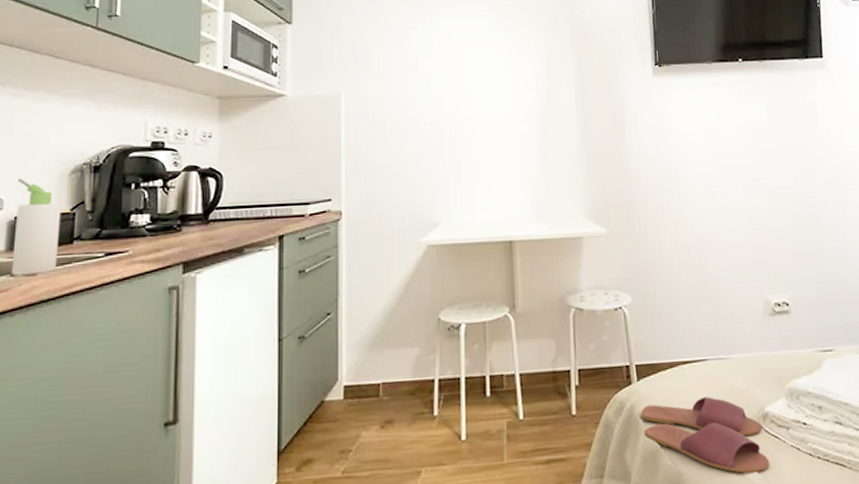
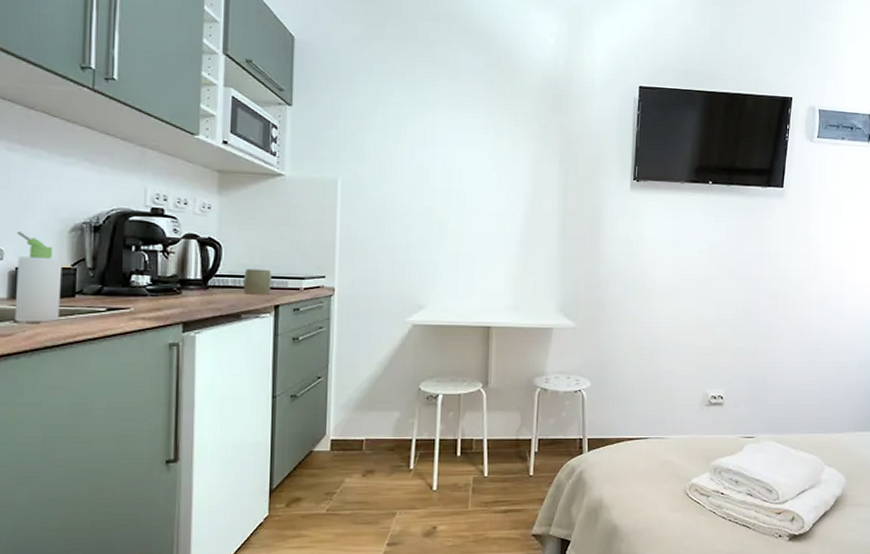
mug: none [246,197,275,227] -> present [243,268,272,296]
slippers: present [640,397,770,473] -> none [588,468,690,529]

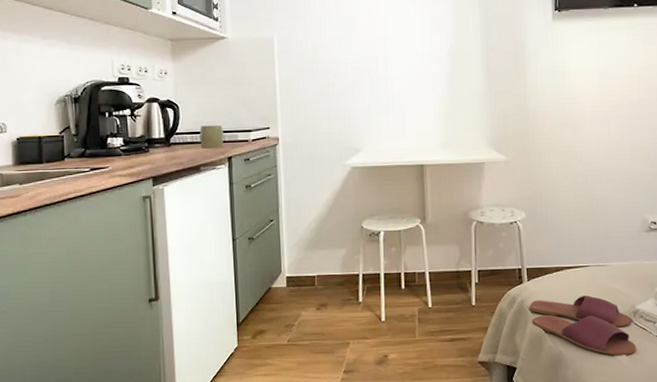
bottle: present [14,232,63,323] -> none [15,107,54,185]
slippers: none [588,468,690,529] -> present [529,295,637,355]

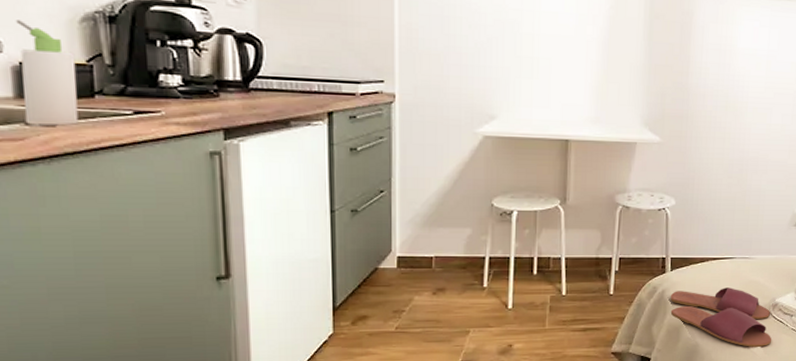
bottle: none [15,107,54,185] -> present [15,20,79,126]
mug: present [199,125,224,150] -> none [290,70,323,101]

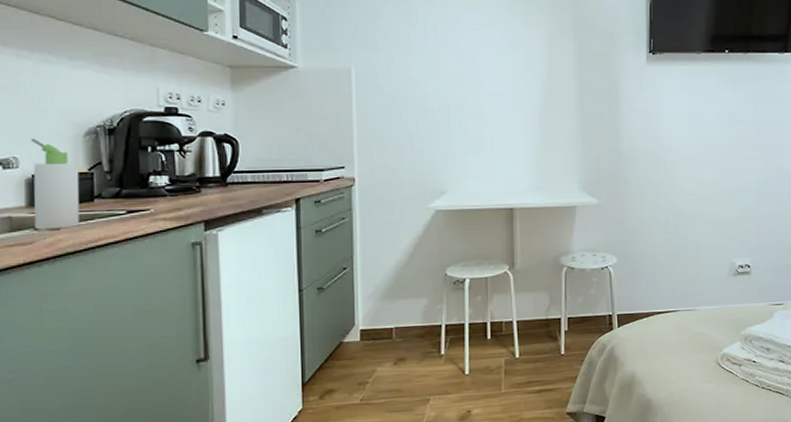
slippers: present [670,287,772,347] -> none [619,340,724,400]

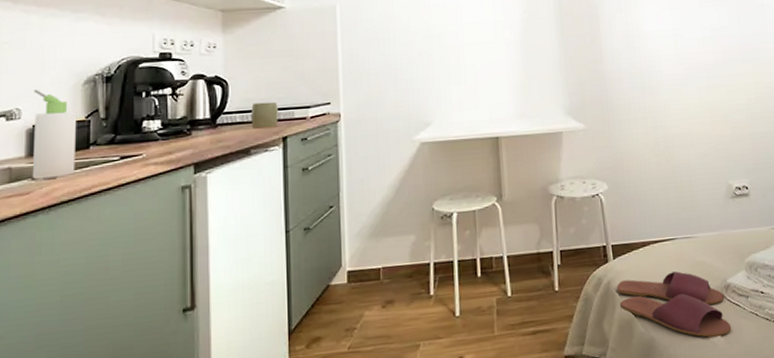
mug: none [262,163,291,190] -> present [251,101,278,130]
slippers: none [619,340,724,400] -> present [616,271,732,338]

